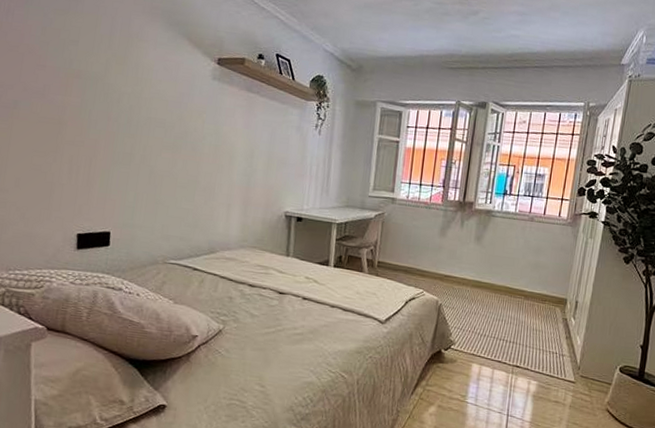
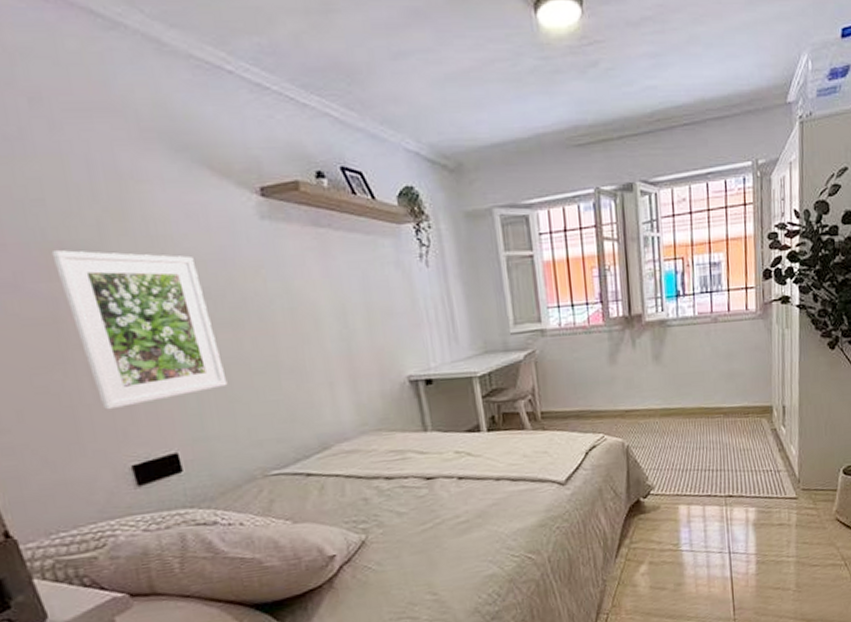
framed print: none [71,76,161,191] -> present [51,250,228,410]

